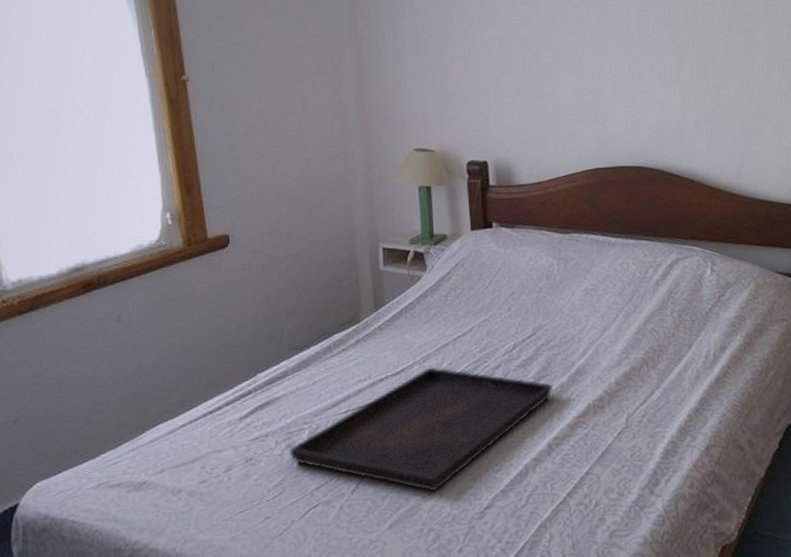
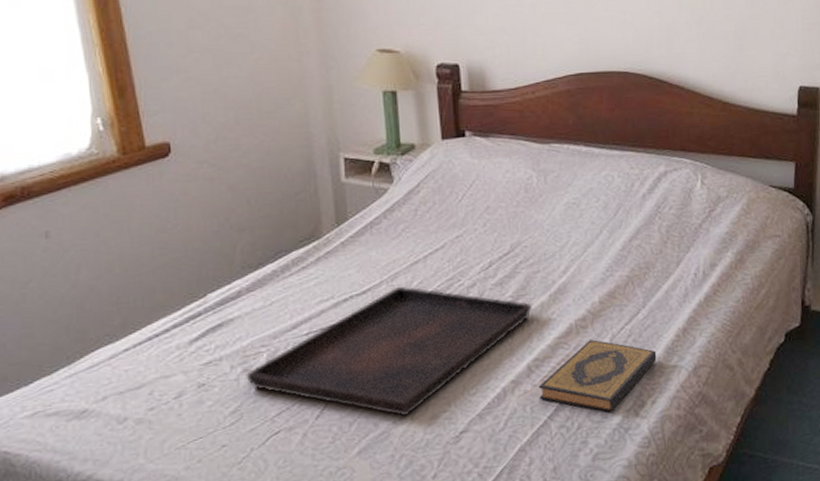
hardback book: none [559,419,670,490] -> present [539,339,657,412]

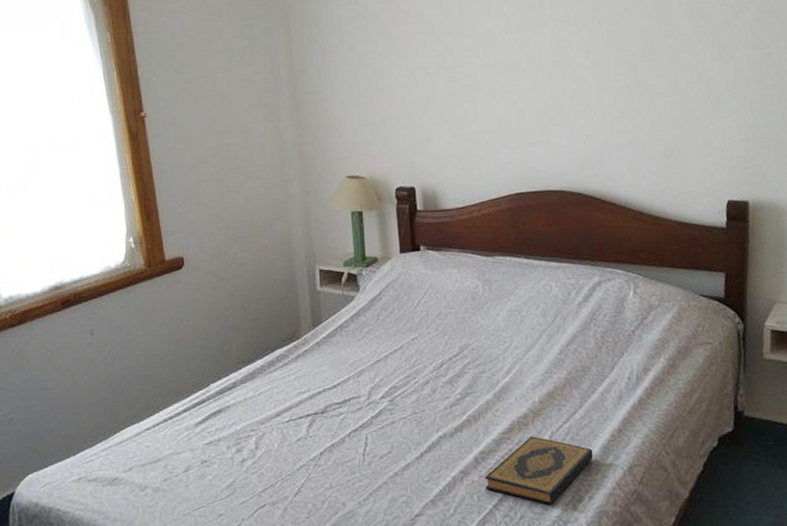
serving tray: present [246,286,532,417] -> none [239,382,479,498]

